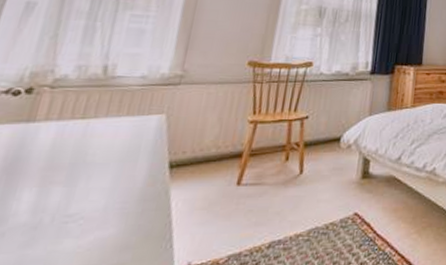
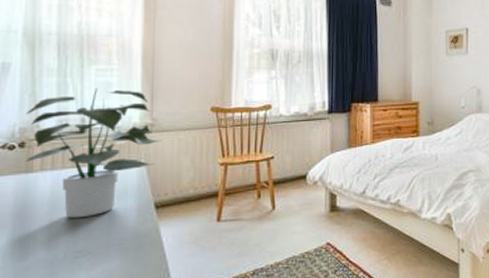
potted plant: none [30,34,190,176] -> present [26,88,162,219]

